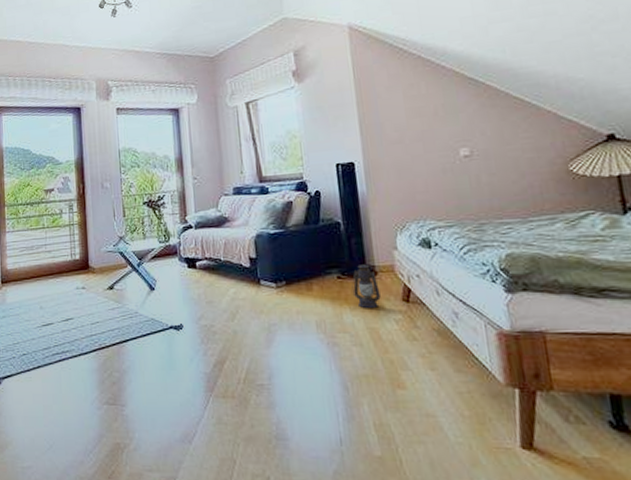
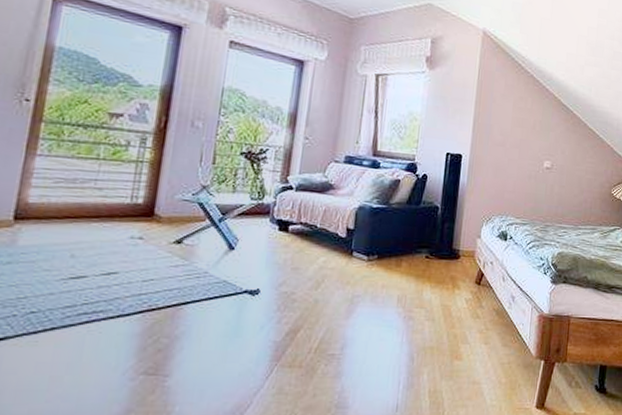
lantern: present [351,264,381,308] -> none [435,247,459,287]

